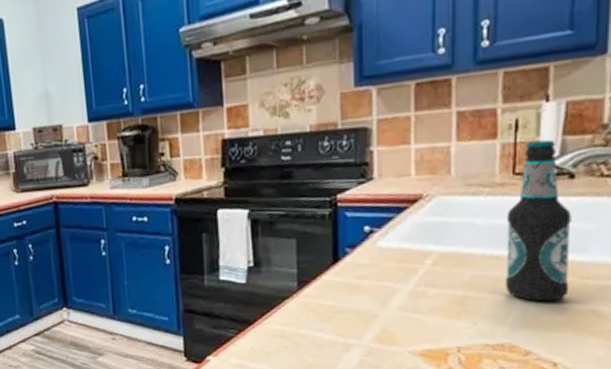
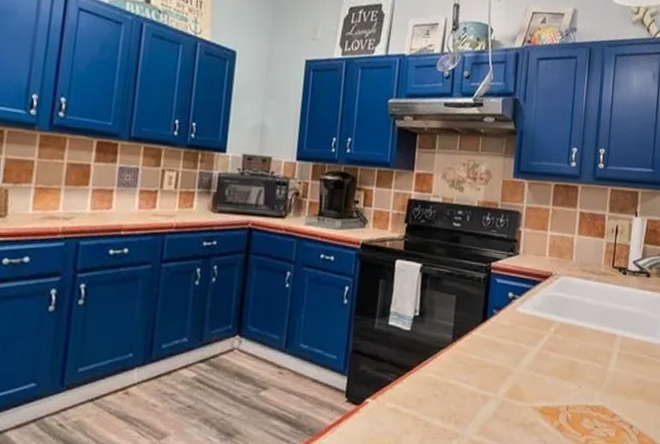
bottle: present [505,139,572,302] -> none [602,244,647,373]

